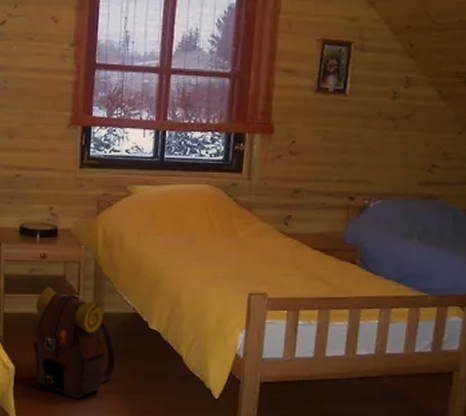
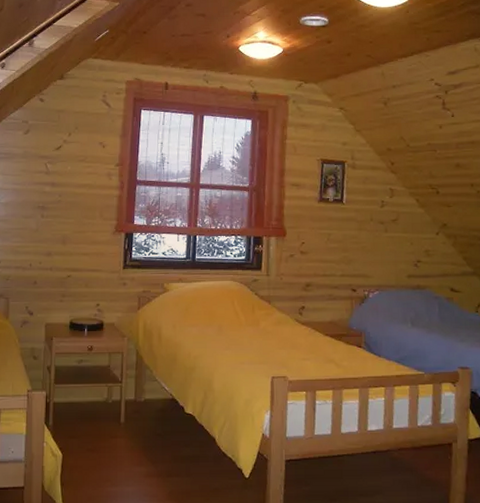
backpack: present [32,286,116,399] -> none [79,376,156,484]

